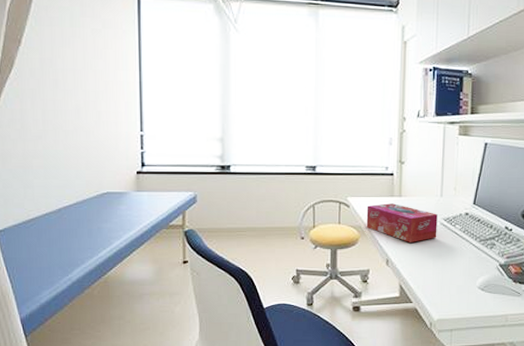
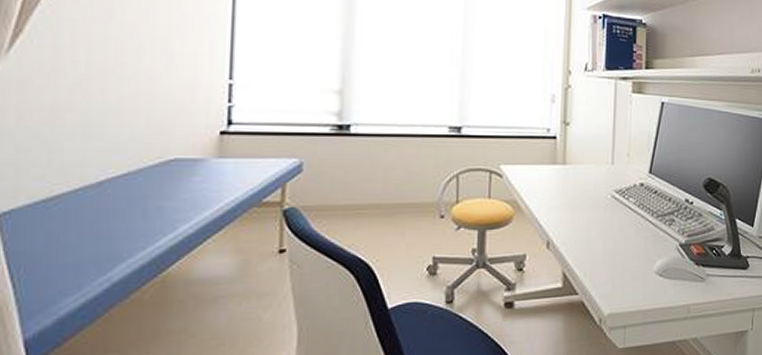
tissue box: present [366,203,438,242] -> none [523,172,608,220]

